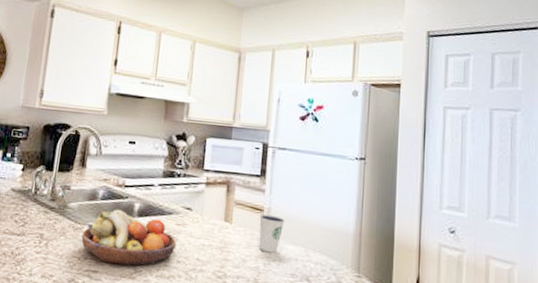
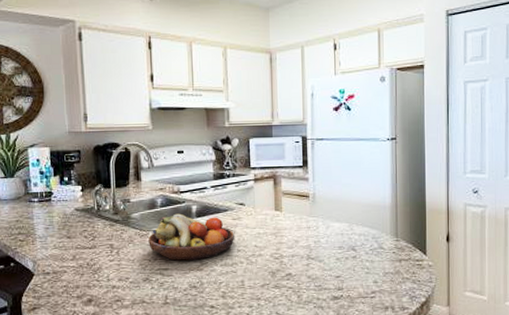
dixie cup: present [258,214,285,253] -> none [306,199,329,232]

